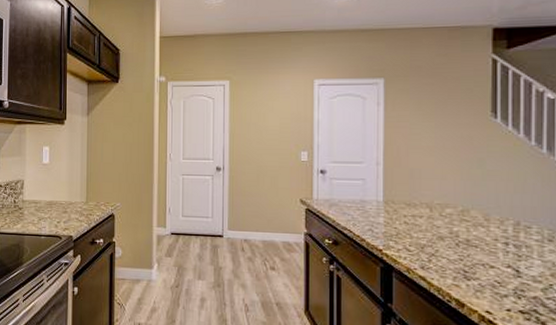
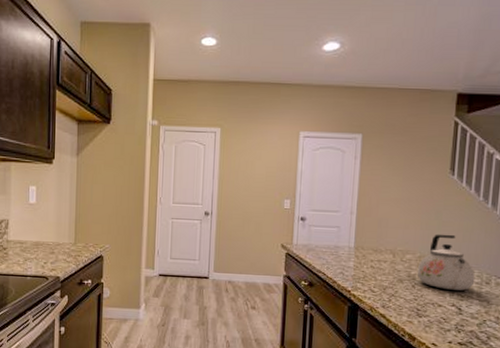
kettle: none [460,184,534,249] -> present [417,234,475,291]

